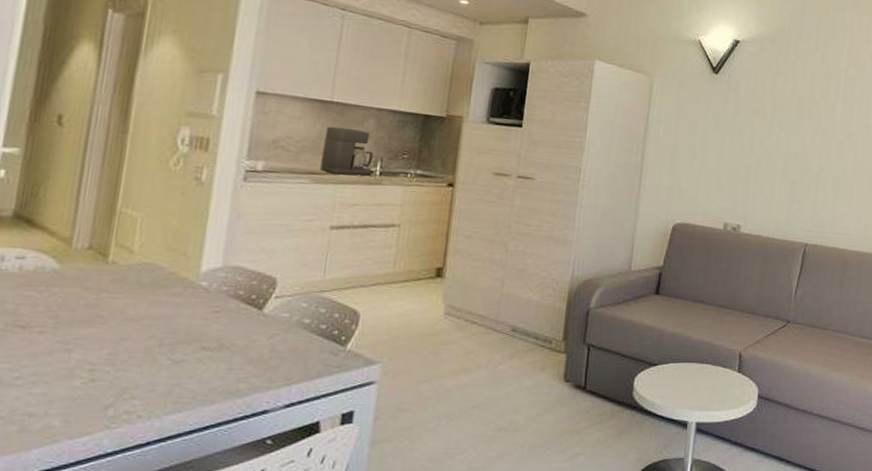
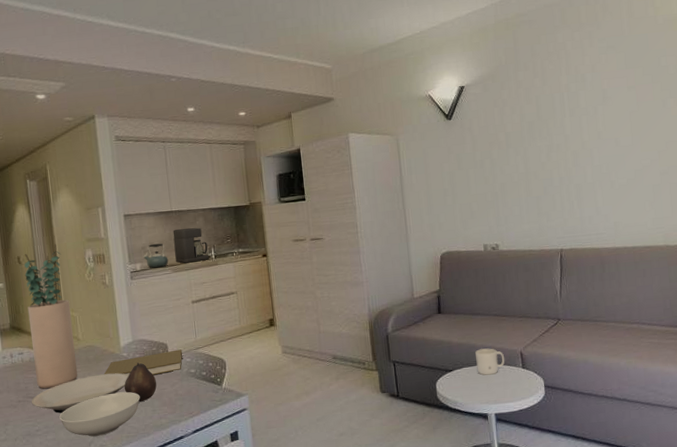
plate: none [17,306,202,356] -> present [31,373,129,413]
vase: none [37,108,138,317] -> present [24,244,78,389]
bowl: none [63,336,213,397] -> present [59,391,140,437]
book: none [161,288,299,320] -> present [104,349,183,376]
fruit: none [189,298,246,355] -> present [124,362,157,402]
kettle: none [270,138,310,173] -> present [142,243,169,269]
mug: none [686,343,721,377] -> present [474,348,505,376]

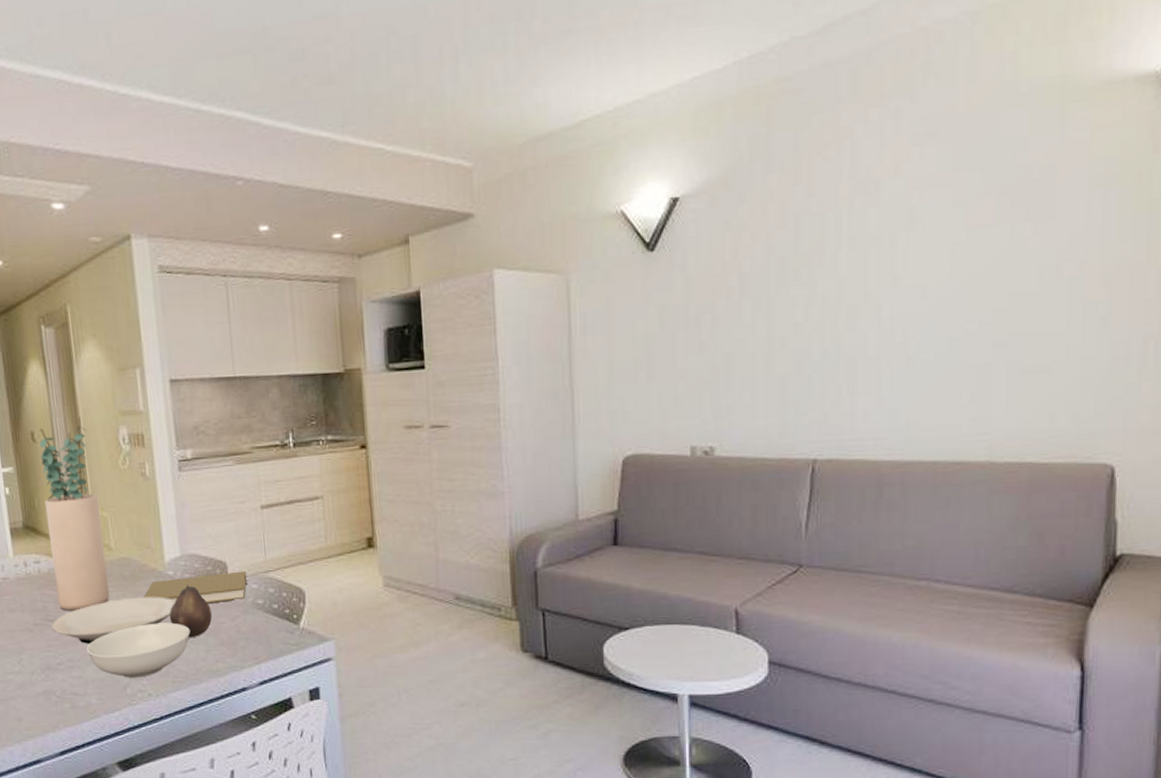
kettle: present [142,243,169,269] -> none [194,422,230,457]
coffee maker: present [173,227,210,264] -> none [236,401,286,452]
mug: present [474,348,505,376] -> none [664,600,711,641]

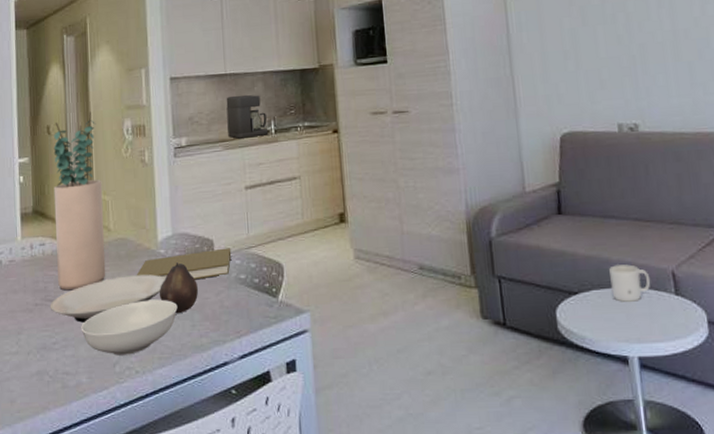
coffee maker: none [236,401,286,452] -> present [226,94,269,139]
mug: none [664,600,711,641] -> present [608,264,651,303]

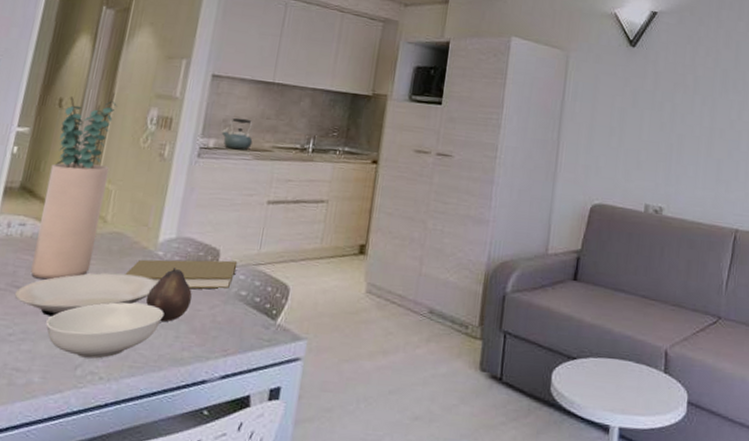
kettle: none [189,113,220,144] -> present [220,117,253,150]
coffee maker: present [226,94,269,139] -> none [261,106,307,153]
mug: present [608,264,651,303] -> none [607,337,645,375]

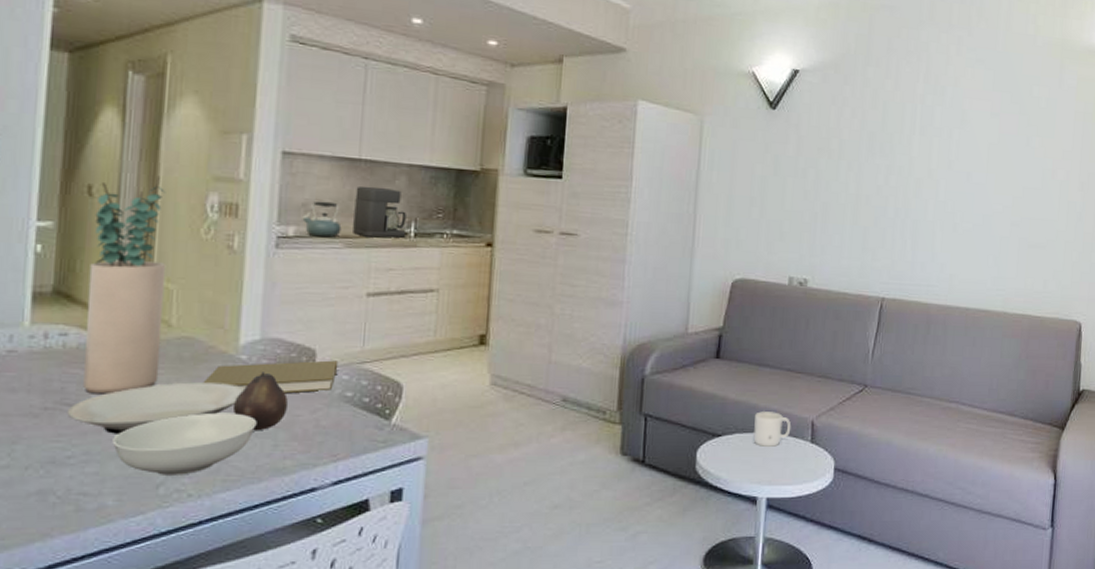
coffee maker: none [261,106,307,153] -> present [353,186,407,238]
mug: none [607,337,645,375] -> present [753,411,792,448]

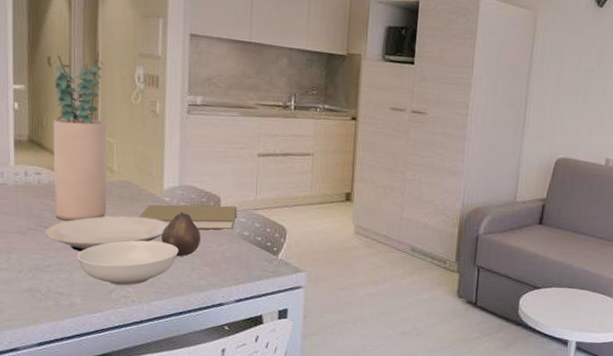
kettle: present [300,201,342,238] -> none [206,76,237,107]
coffee maker: present [353,186,407,238] -> none [246,65,288,110]
mug: present [753,411,792,448] -> none [567,271,601,302]

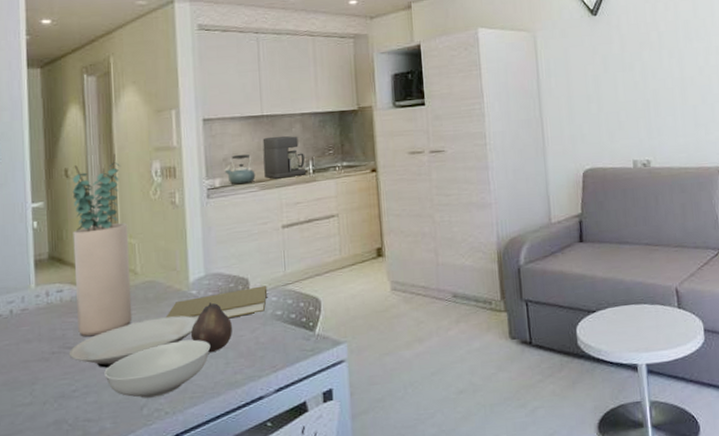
kettle: none [206,76,237,107] -> present [223,154,256,185]
coffee maker: none [246,65,288,110] -> present [262,135,307,179]

